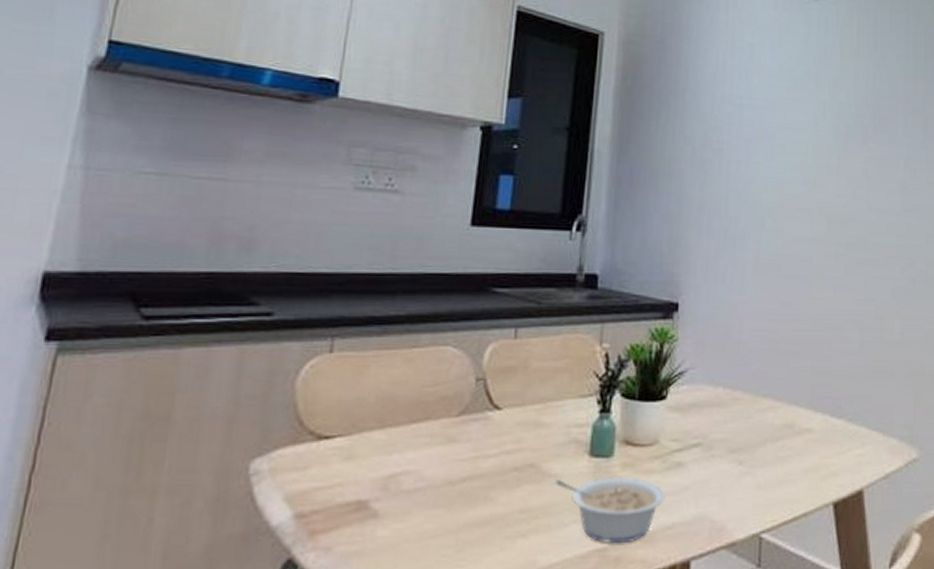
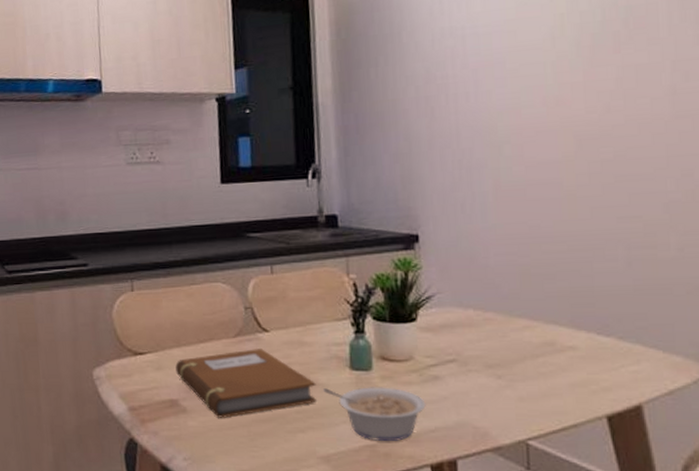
notebook: none [372,431,548,523] -> present [175,349,316,418]

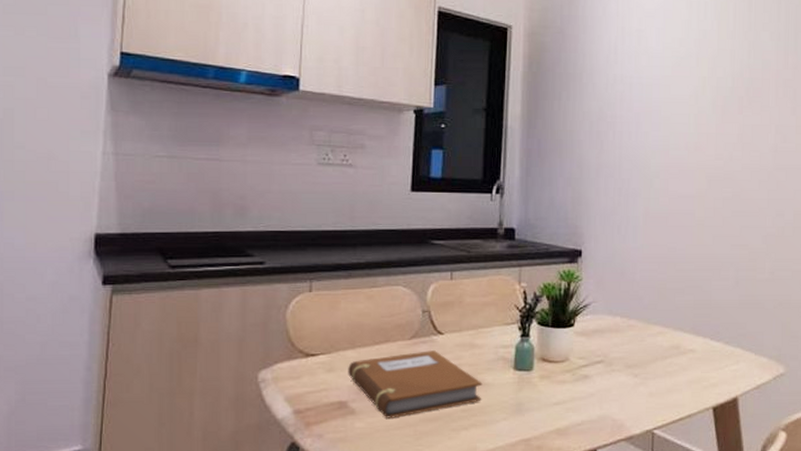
legume: present [323,387,426,442] -> none [488,385,576,436]

